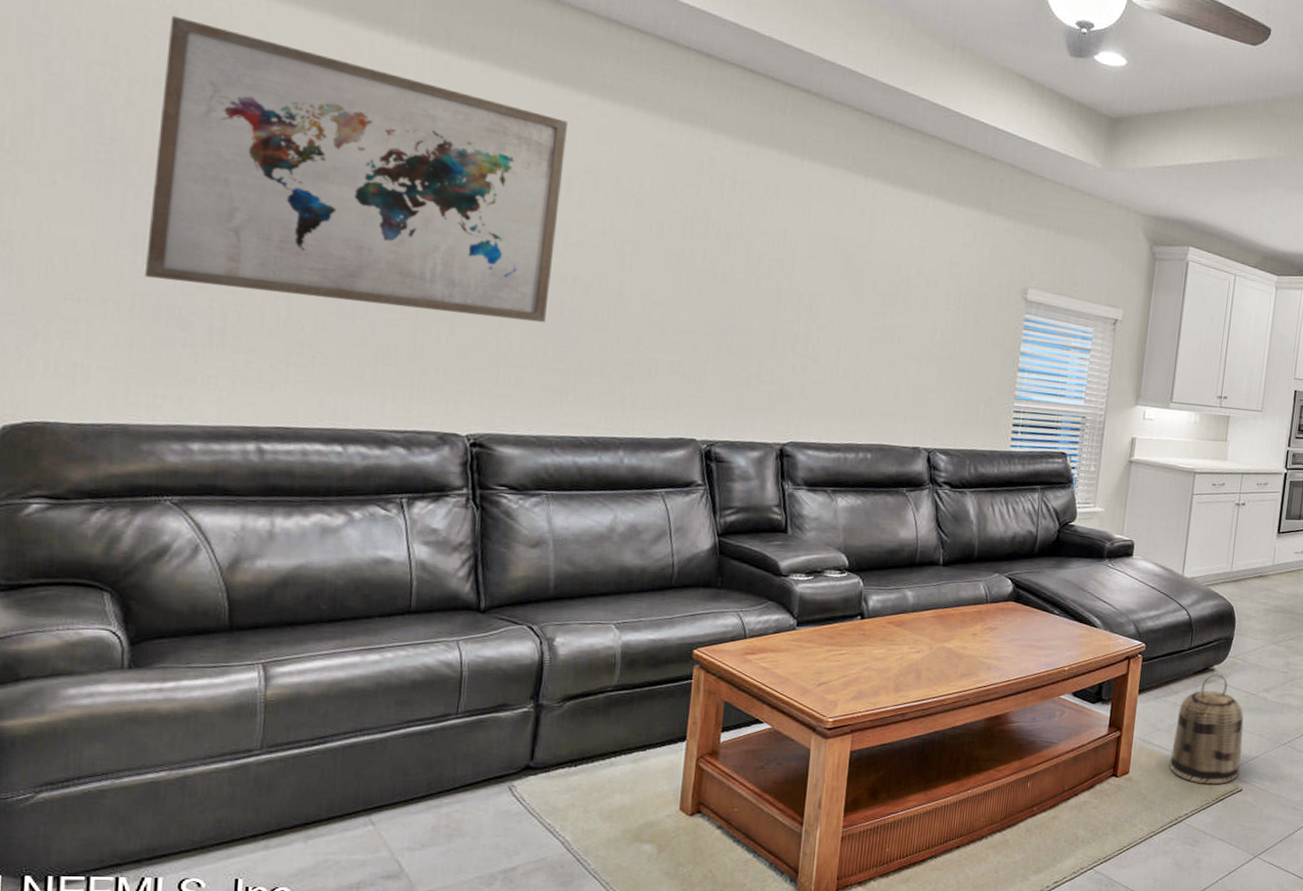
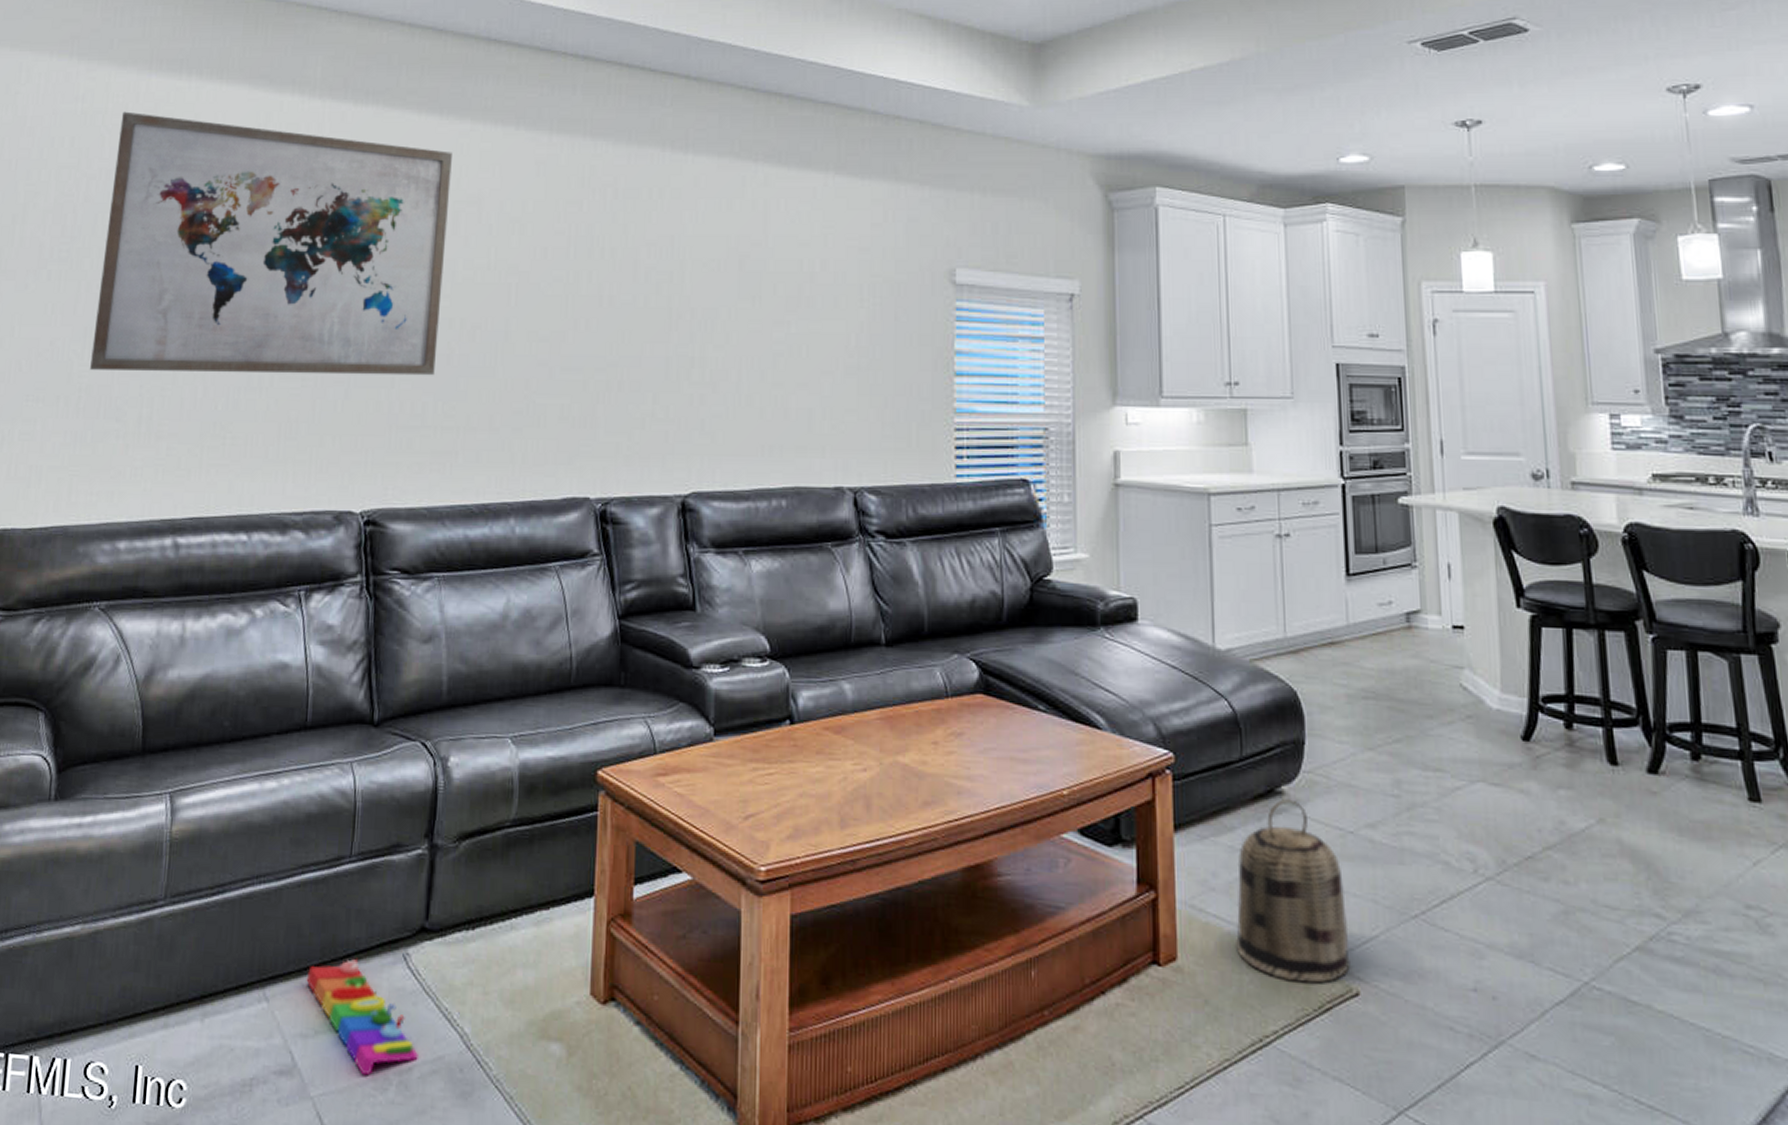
knob puzzle: none [413,791,522,875] -> present [306,959,418,1076]

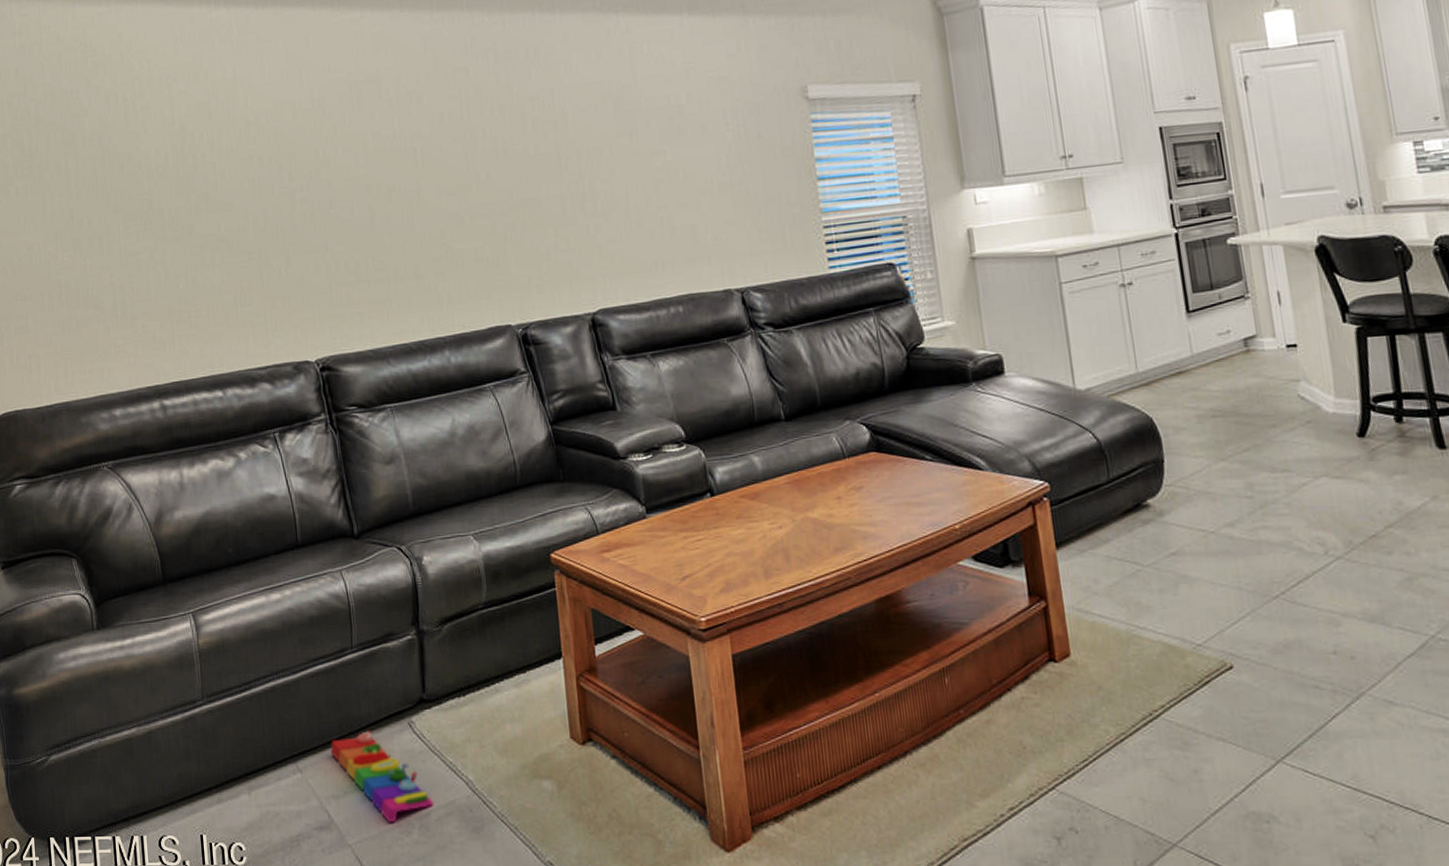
wall art: present [90,111,452,376] -> none [55,38,361,267]
basket: present [1236,799,1350,984] -> none [1115,510,1223,663]

